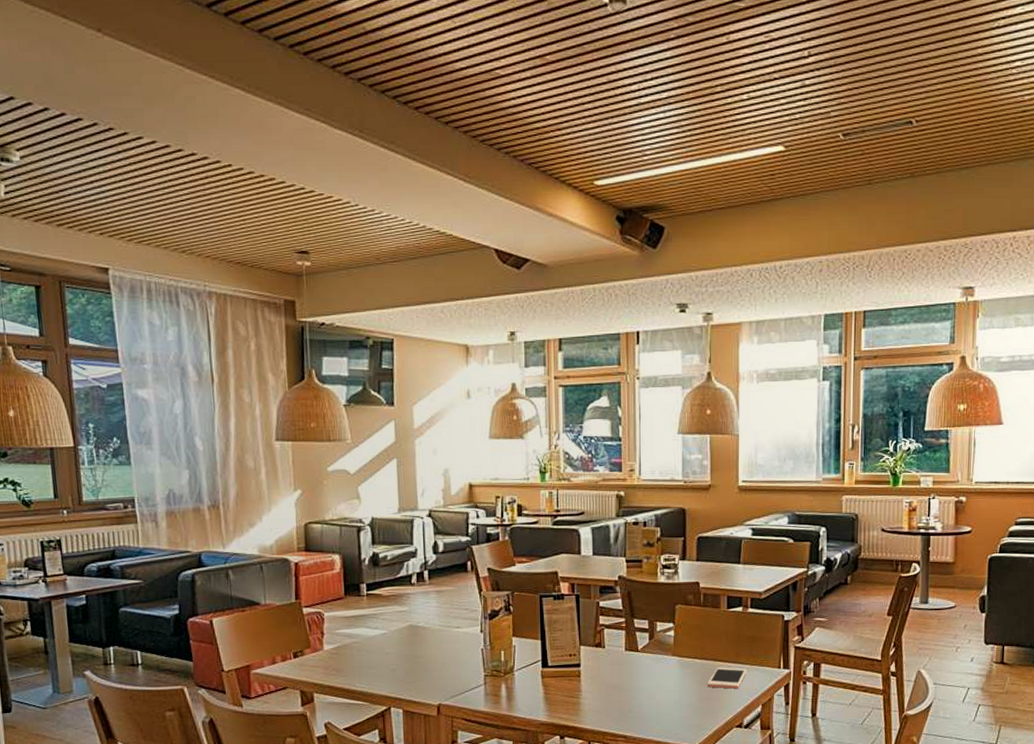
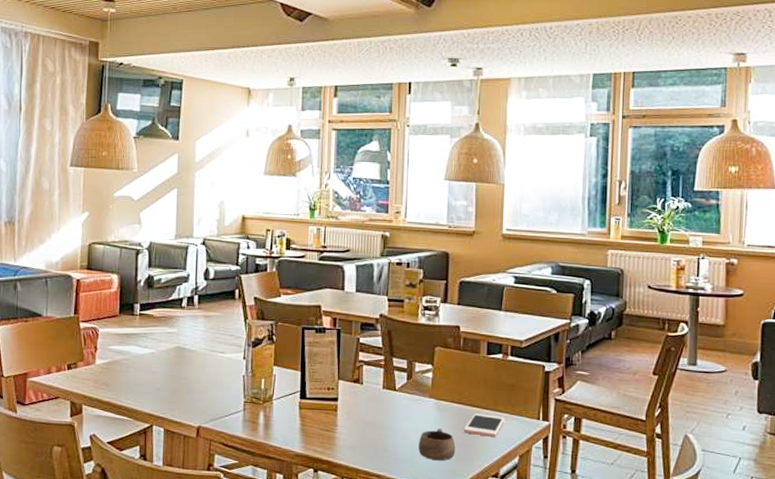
cup: none [664,685,700,716] -> present [419,428,456,460]

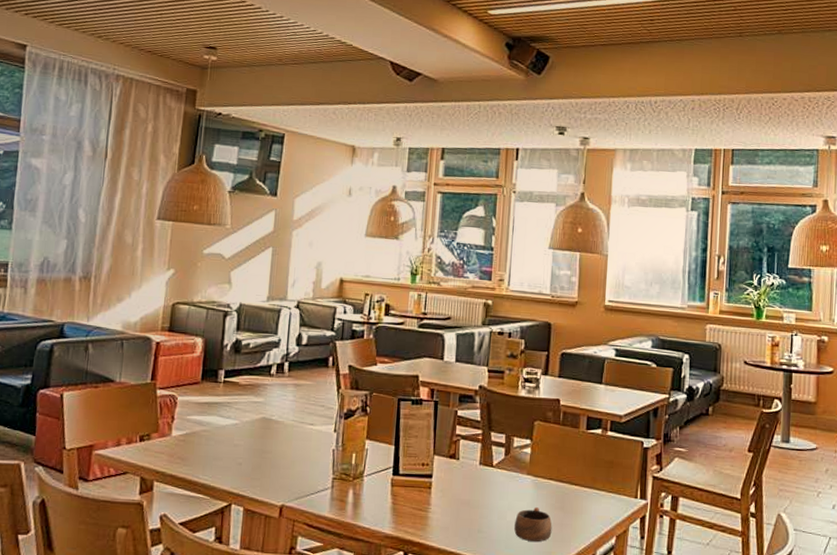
cell phone: present [463,413,505,437] -> none [560,491,603,516]

